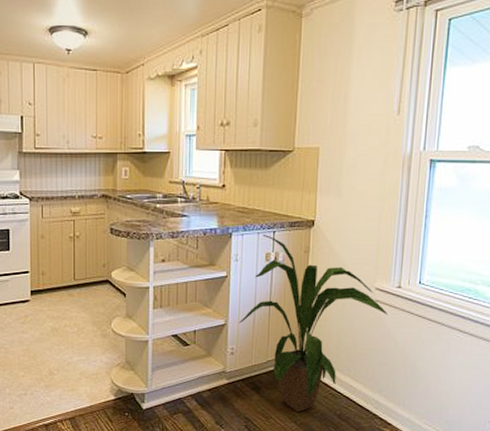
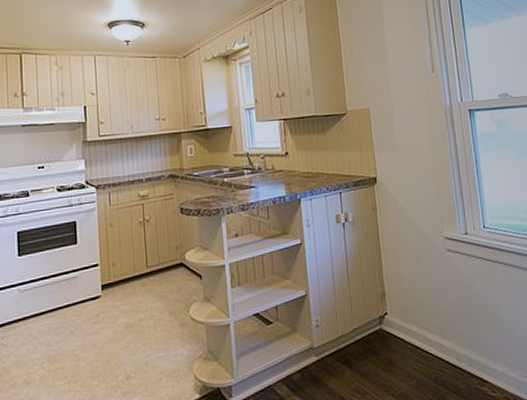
house plant: present [238,235,389,413] -> none [319,197,462,383]

